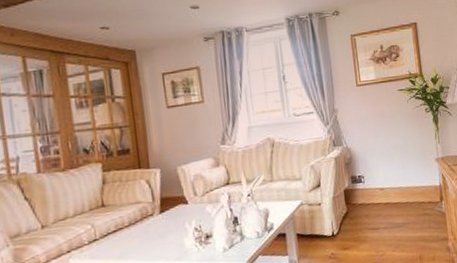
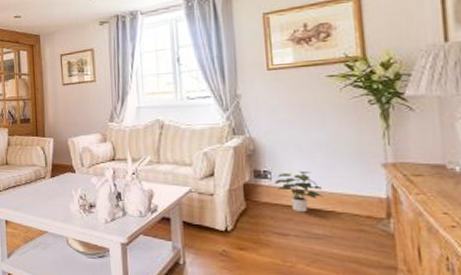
potted plant: none [367,172,401,208] -> present [275,170,324,213]

